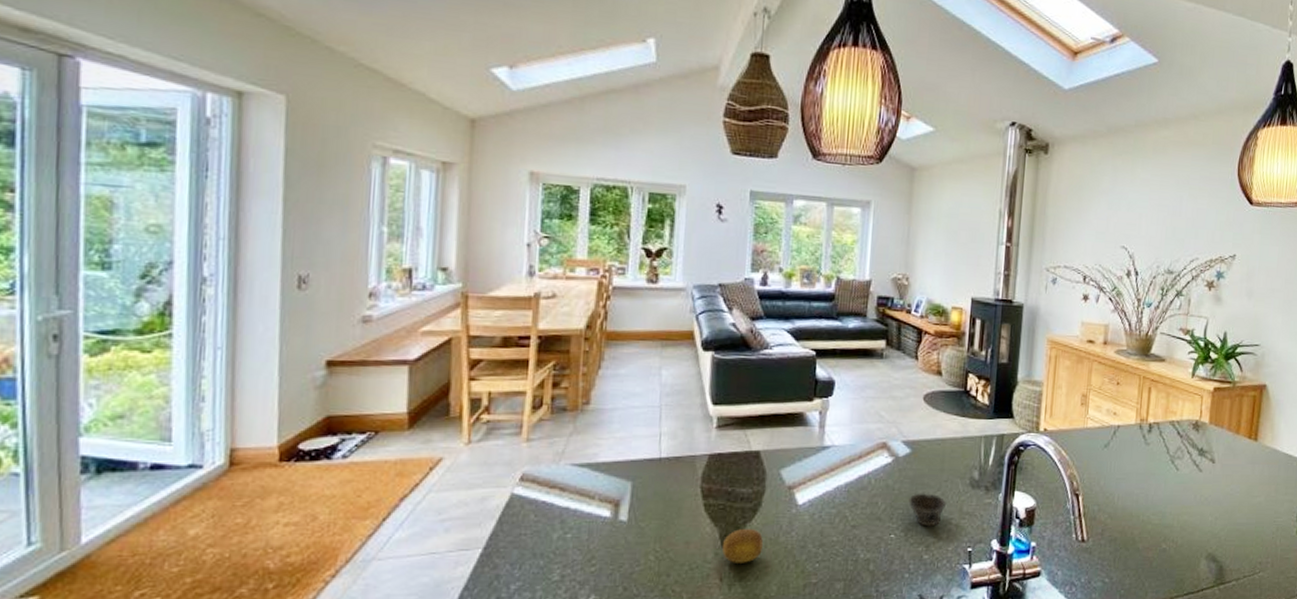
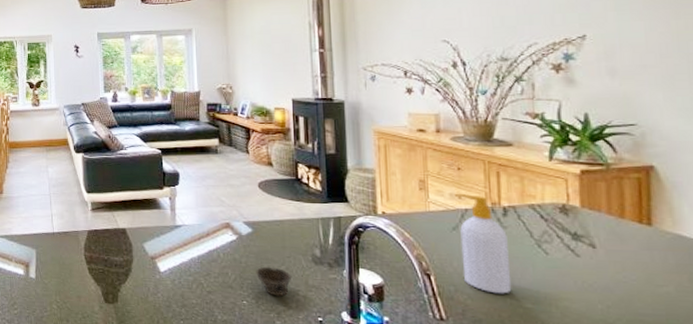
fruit: present [722,528,764,563] -> none [105,288,137,316]
soap bottle: none [1108,409,1149,511] -> present [454,193,512,294]

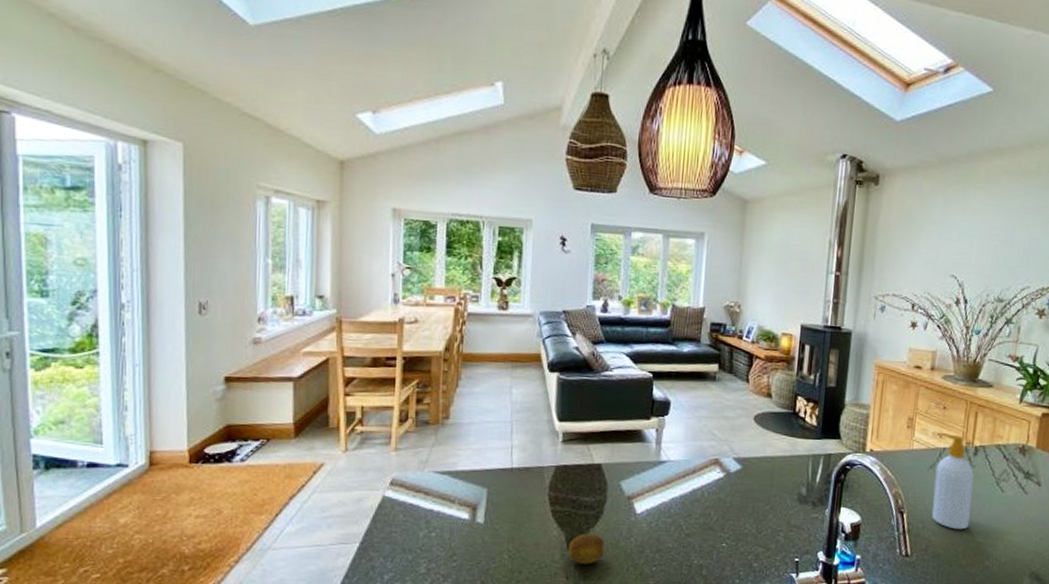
fruit: none [105,288,137,316] -> present [568,533,606,564]
cup: present [256,266,291,297] -> none [739,506,775,538]

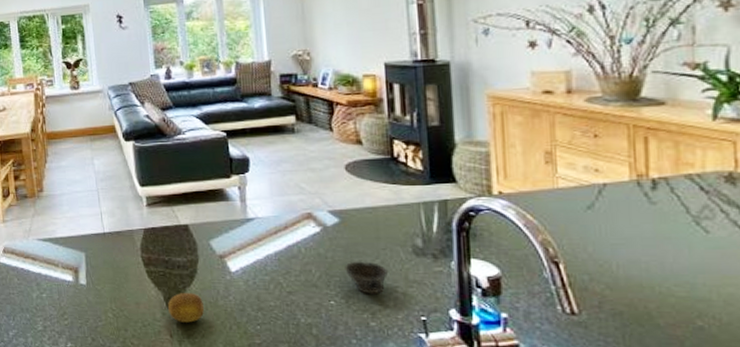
cup: none [739,506,775,538] -> present [344,261,388,295]
soap bottle: present [932,432,974,530] -> none [589,165,662,282]

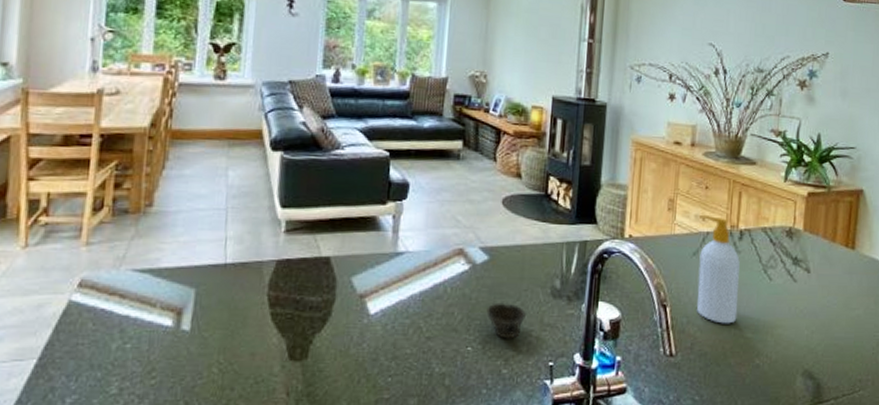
fruit: present [168,292,205,323] -> none [290,339,333,377]
soap bottle: none [589,165,662,282] -> present [697,214,740,324]

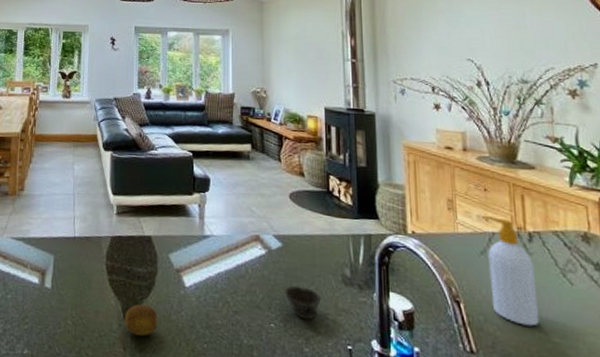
fruit: none [290,339,333,377] -> present [125,304,159,336]

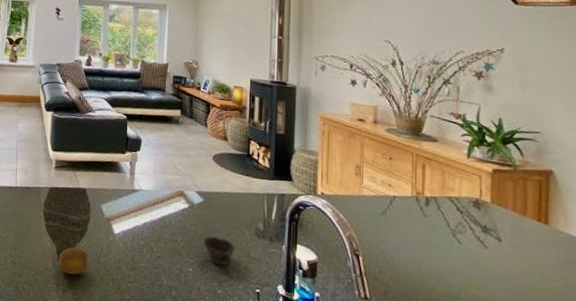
soap bottle: present [481,215,540,326] -> none [385,180,429,278]

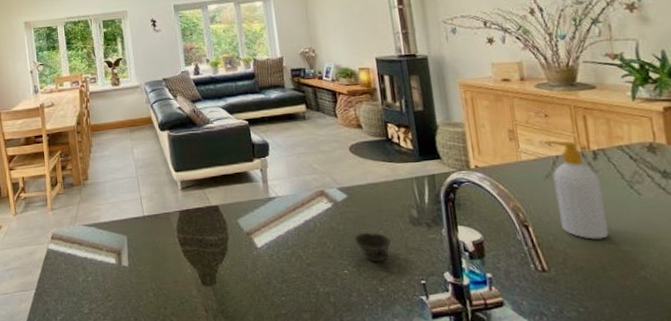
fruit: present [58,247,89,275] -> none [203,268,236,298]
soap bottle: none [385,180,429,278] -> present [543,140,609,240]

